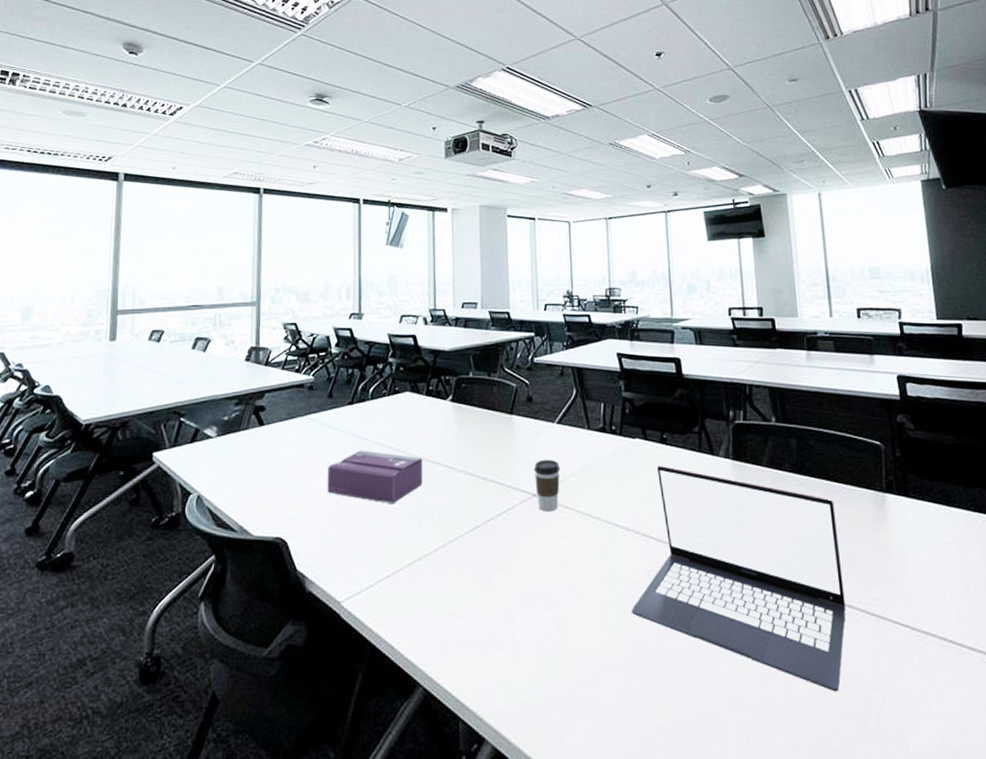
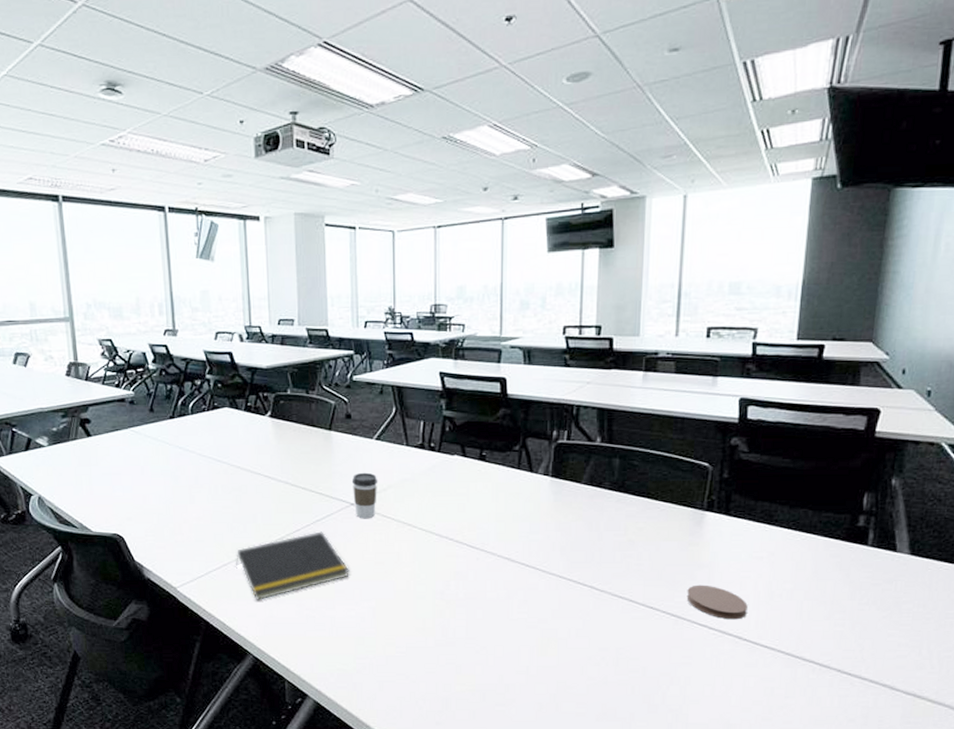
tissue box: present [327,450,423,505] -> none [154,460,245,509]
notepad: none [409,528,532,615] -> present [236,531,349,600]
laptop: present [632,465,846,692] -> none [442,480,651,675]
coaster: none [882,576,946,618] -> present [686,585,748,620]

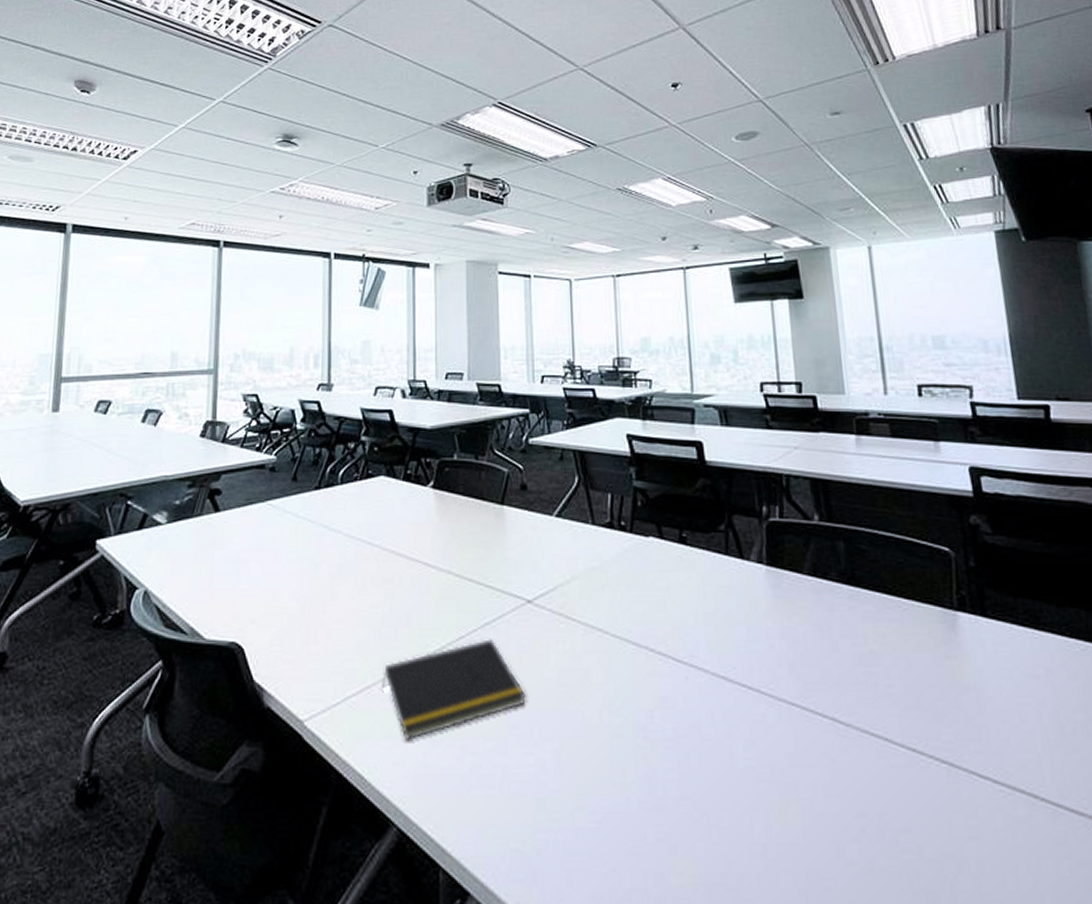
coffee cup: present [351,472,378,519] -> none [528,559,560,622]
coaster: present [686,585,748,620] -> none [954,715,1037,769]

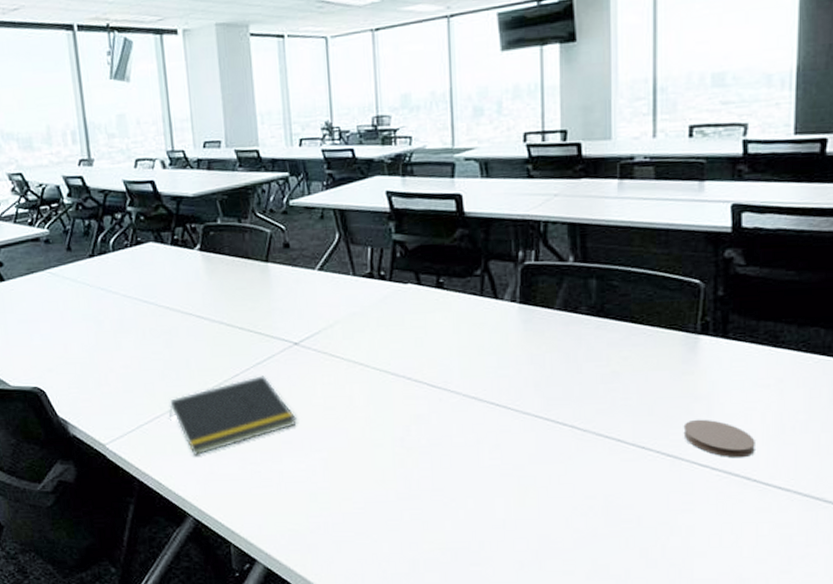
coaster: none [954,715,1037,769] -> present [683,419,755,458]

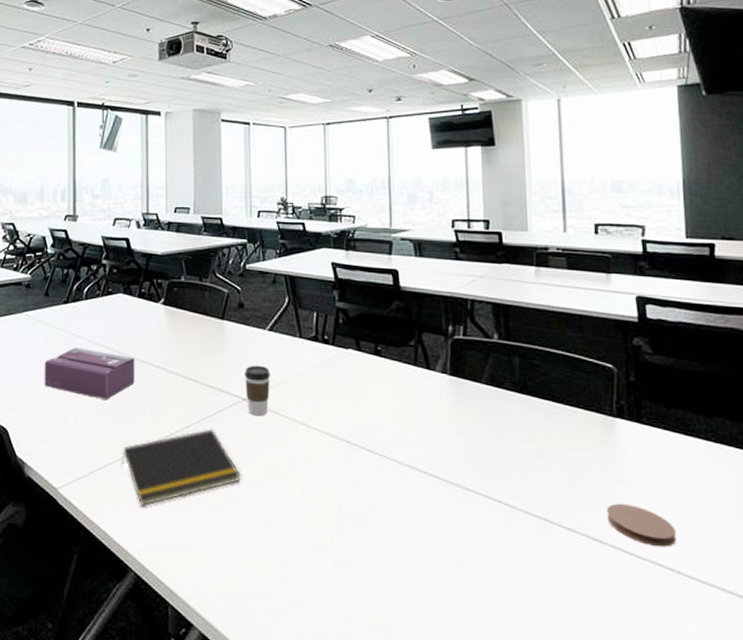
tissue box: none [75,303,176,355] -> present [44,347,135,401]
coffee cup: none [293,307,324,360] -> present [244,365,271,416]

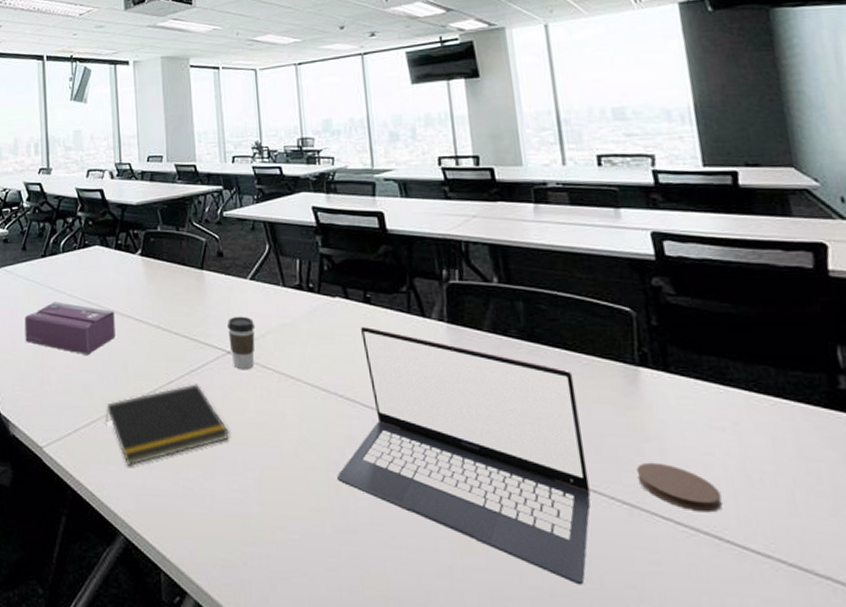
laptop: none [340,376,565,612] -> present [337,326,591,585]

